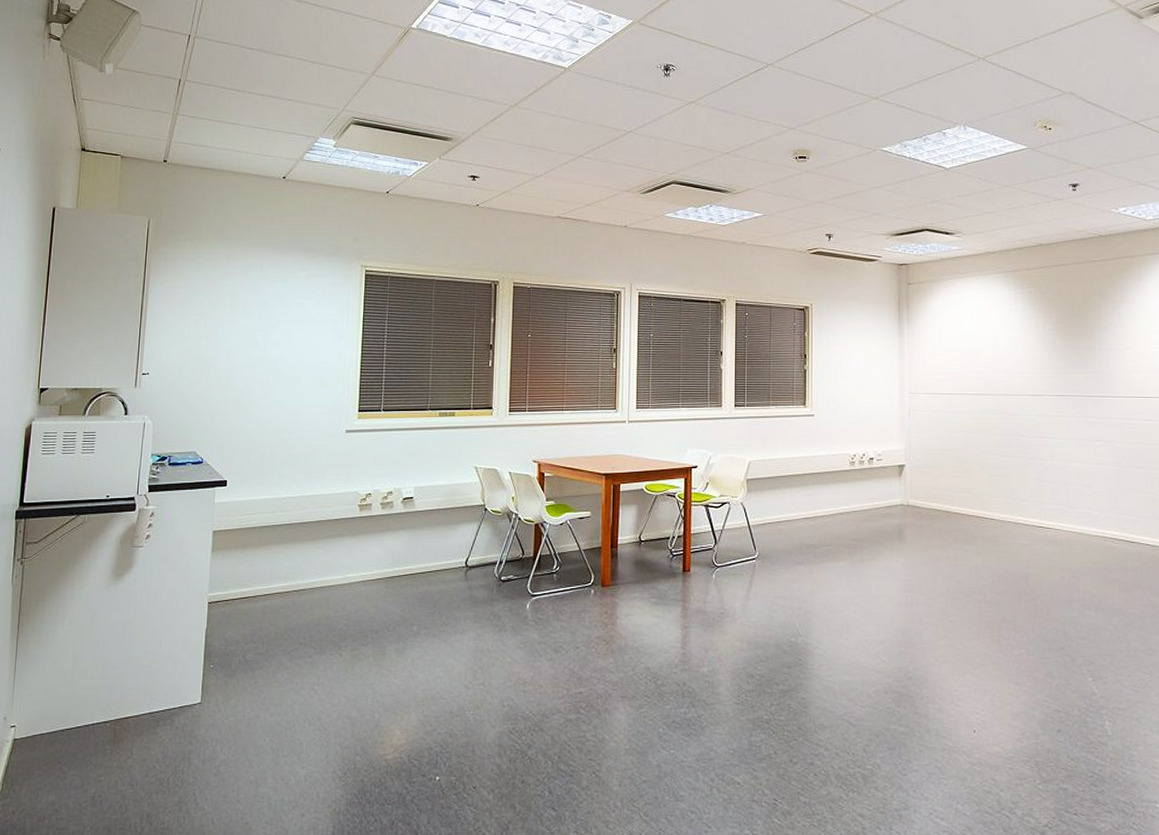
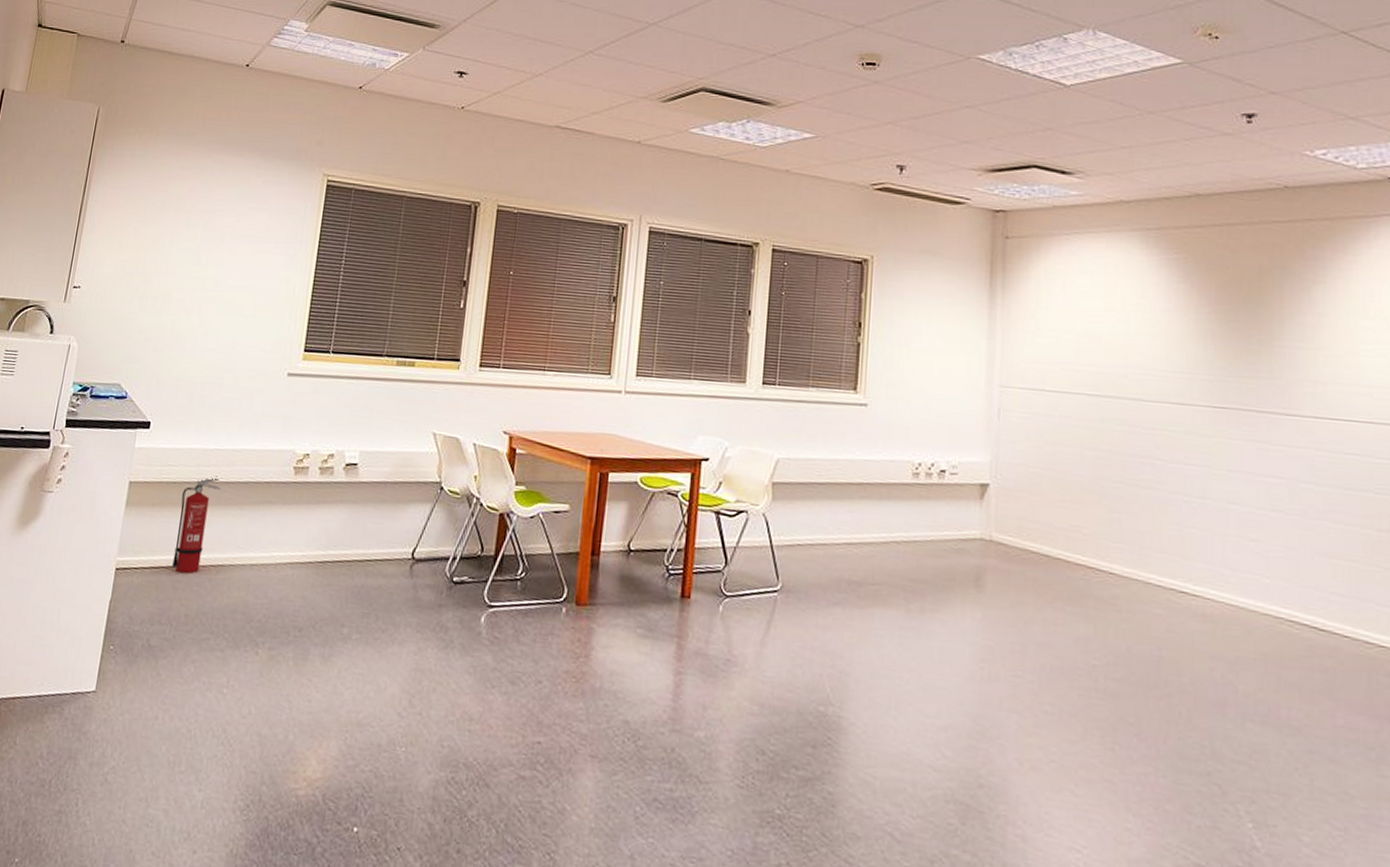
fire extinguisher: none [259,519,297,600] -> present [172,476,221,574]

